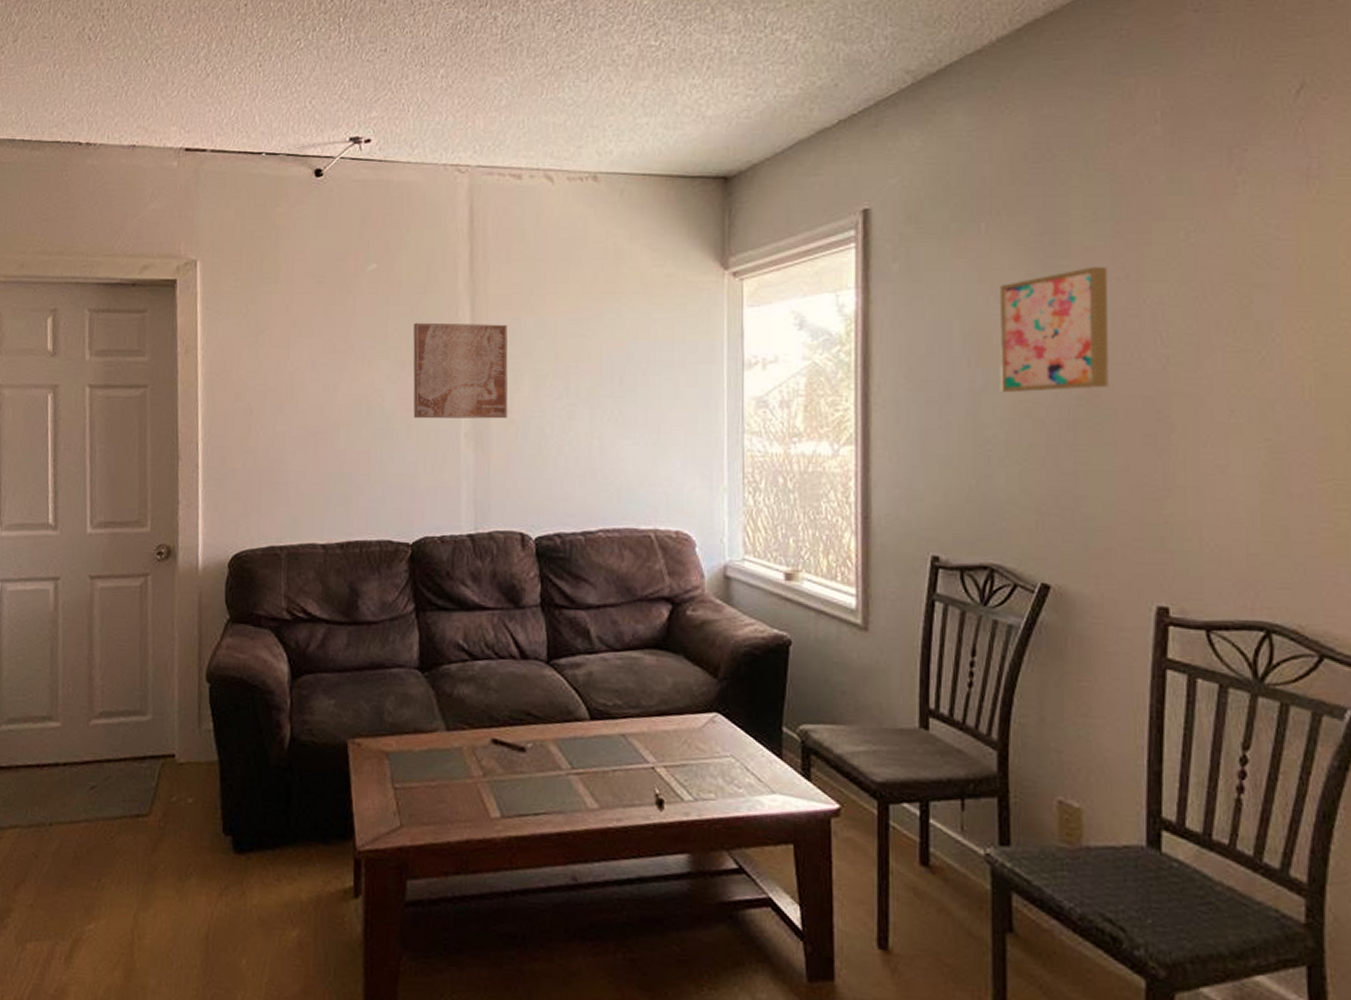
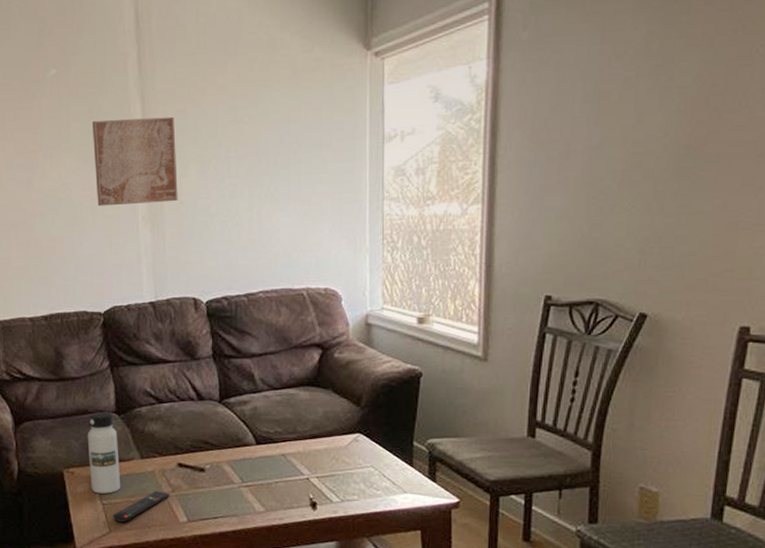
water bottle: none [380,667,419,775] -> present [87,412,120,494]
remote control: none [406,774,480,814] -> present [113,491,170,522]
wall art: present [1000,266,1109,393] -> none [616,19,726,147]

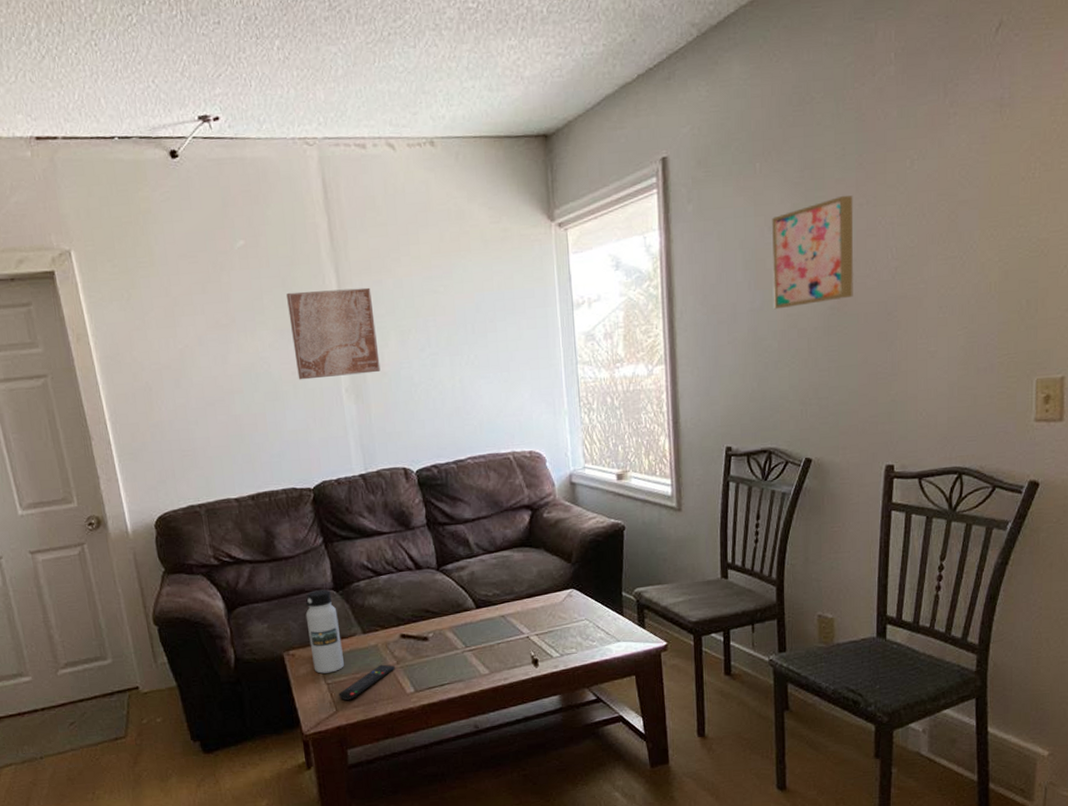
wall art: none [616,19,726,147] -> present [772,195,854,310]

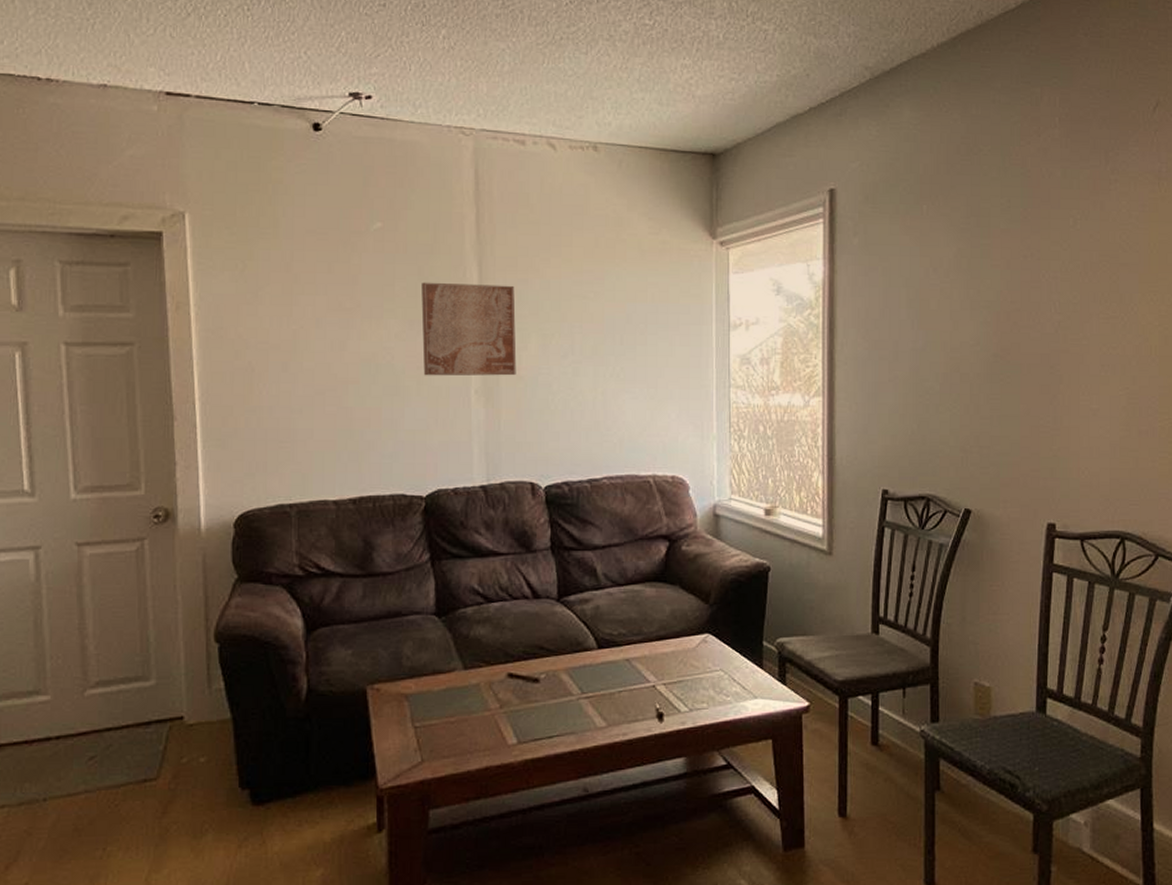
water bottle: present [305,589,344,674] -> none [399,614,438,714]
remote control: present [339,664,395,700] -> none [427,708,497,749]
wall art: present [772,195,854,310] -> none [937,245,1018,351]

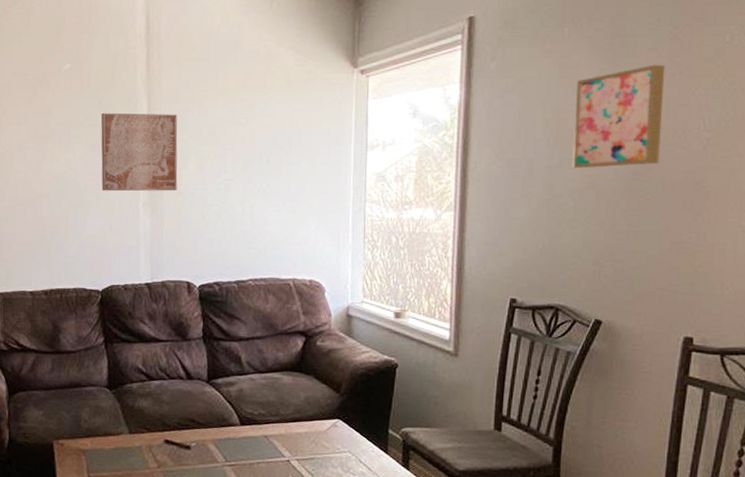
wall art: none [937,245,1018,351] -> present [573,64,666,169]

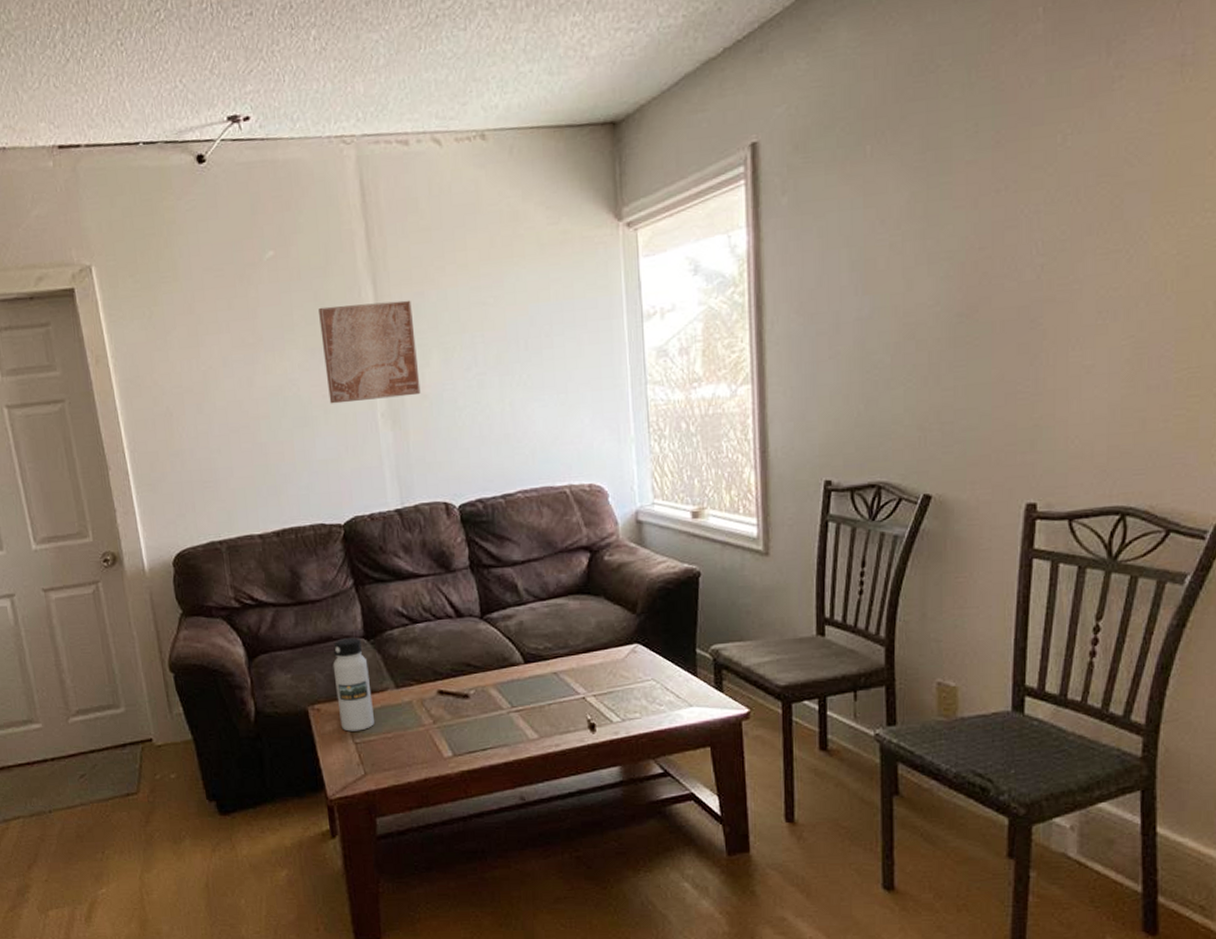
water bottle: none [78,386,109,467] -> present [333,638,374,732]
wall art: present [573,64,666,169] -> none [885,179,988,318]

